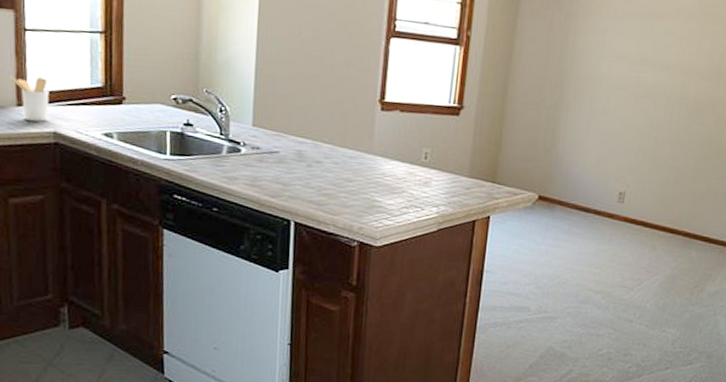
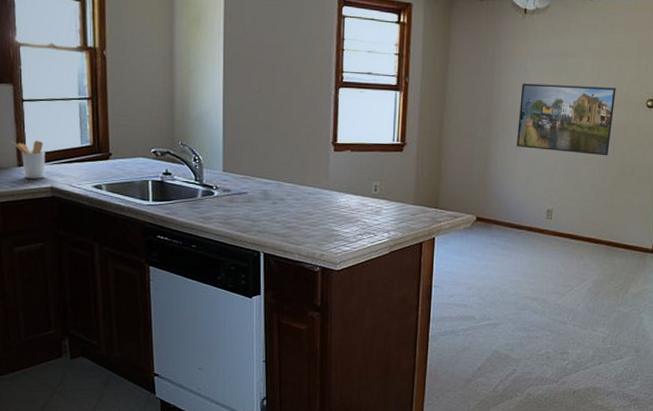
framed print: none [590,45,707,135] -> present [517,83,616,156]

